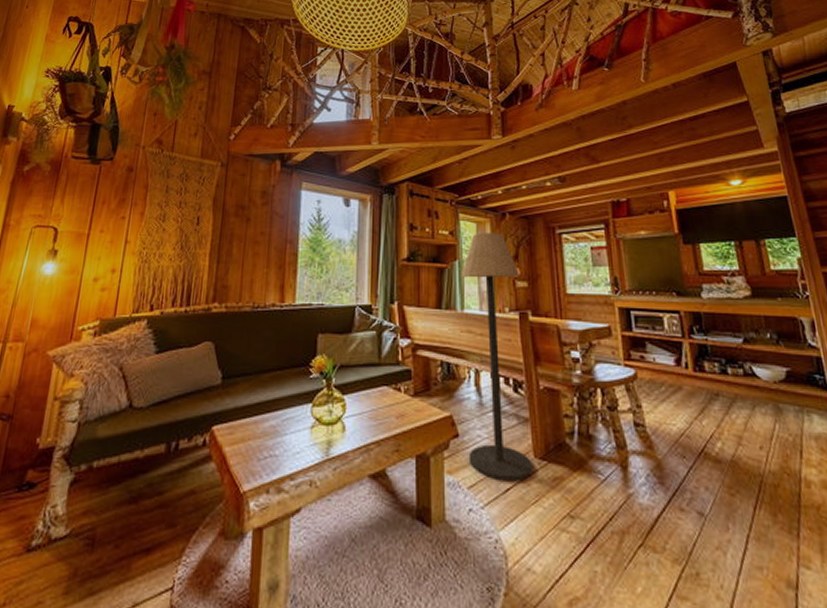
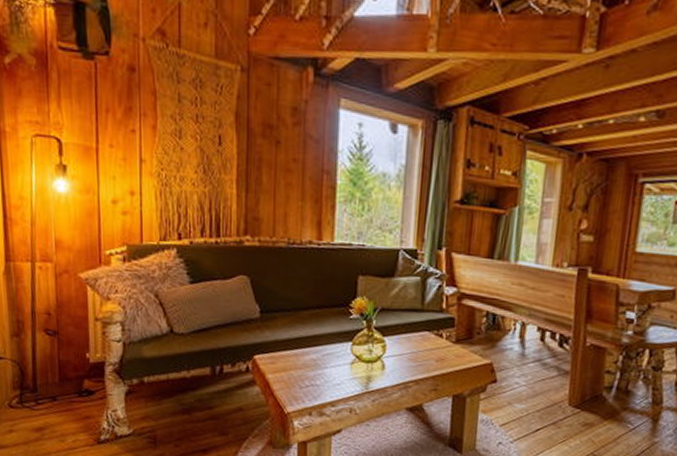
floor lamp: present [461,233,533,482] -> none [503,175,588,424]

